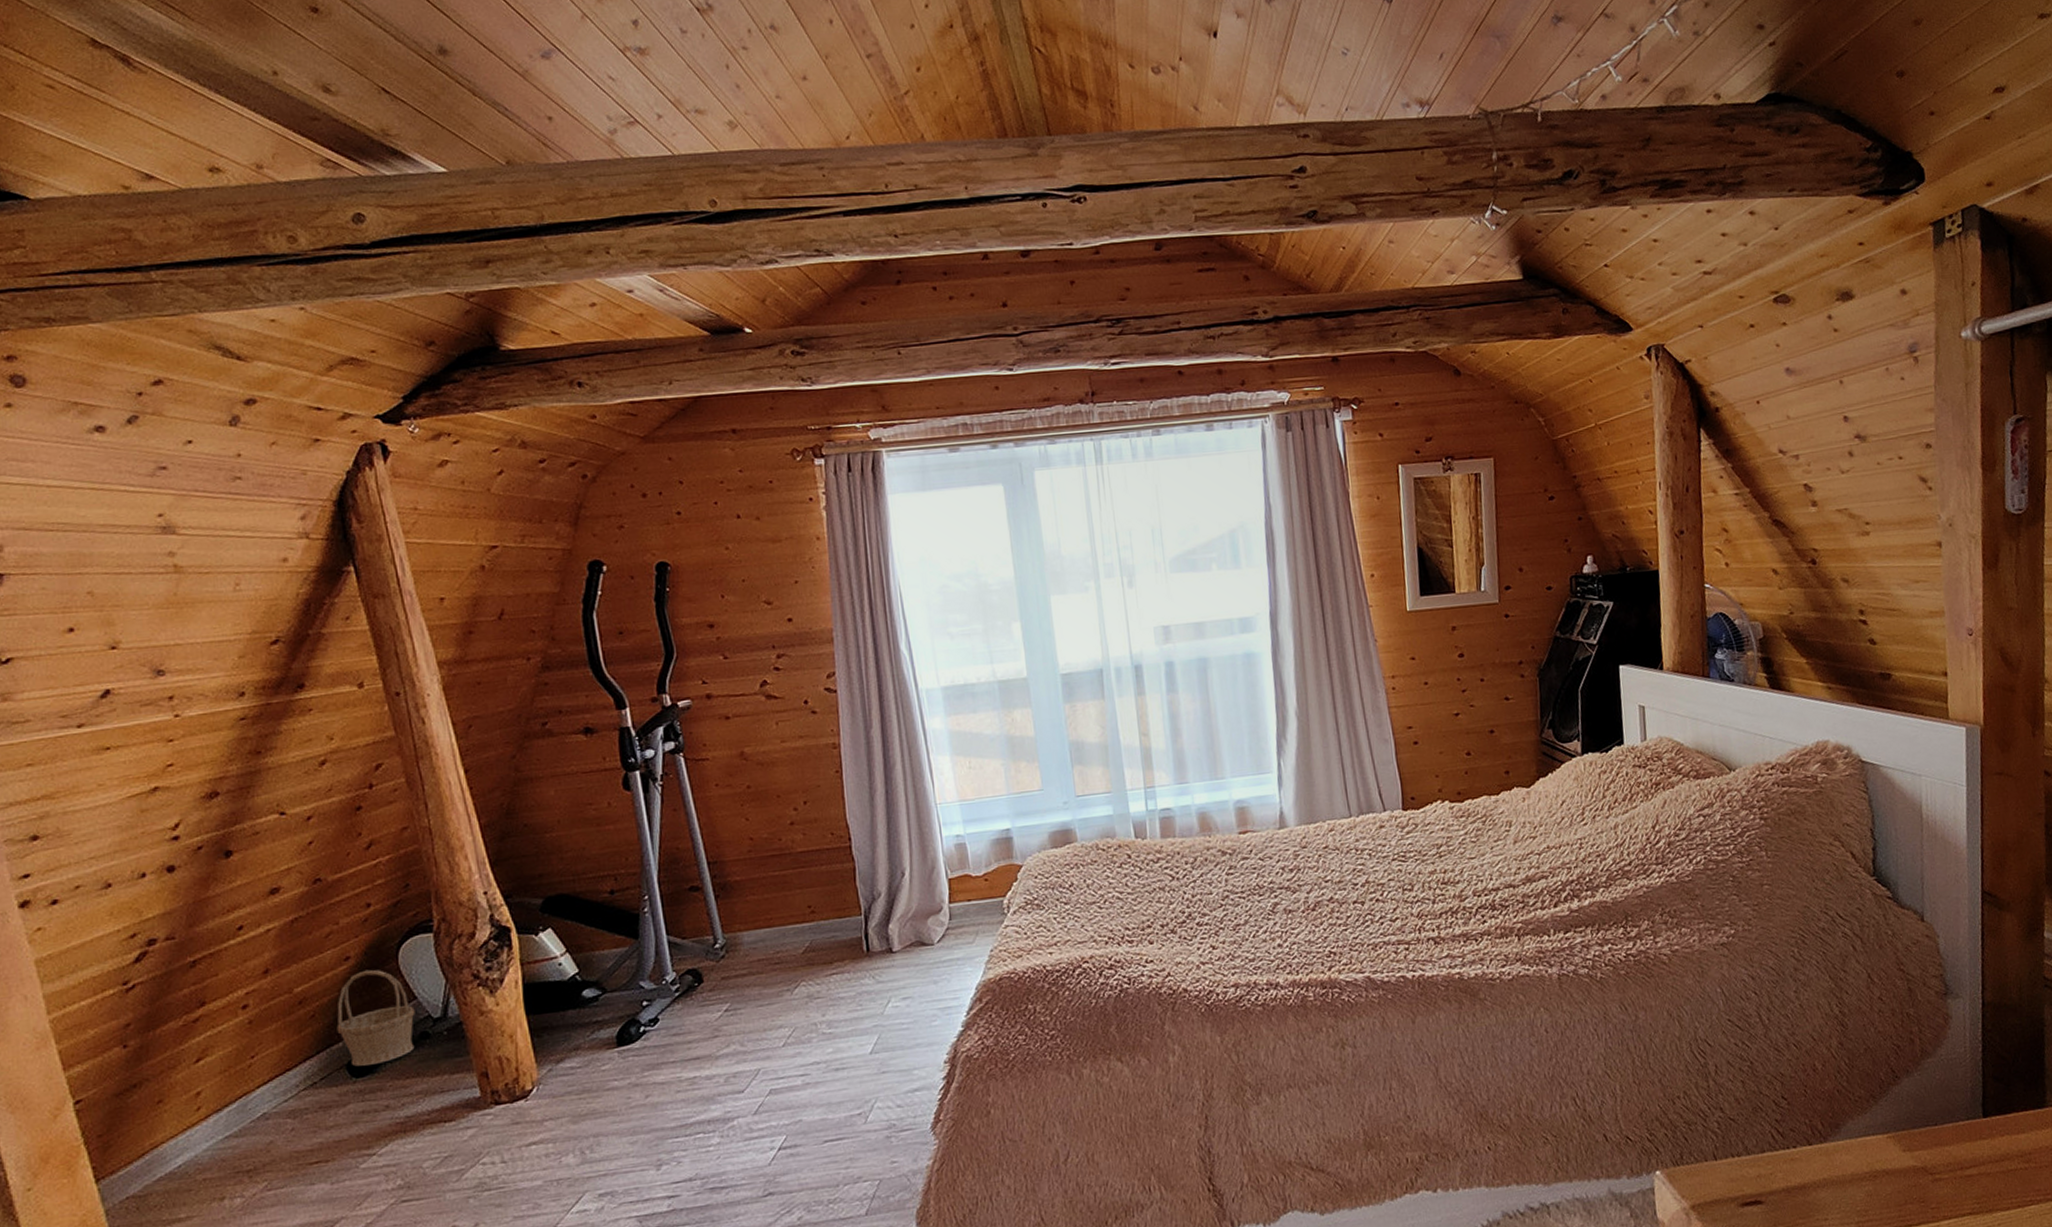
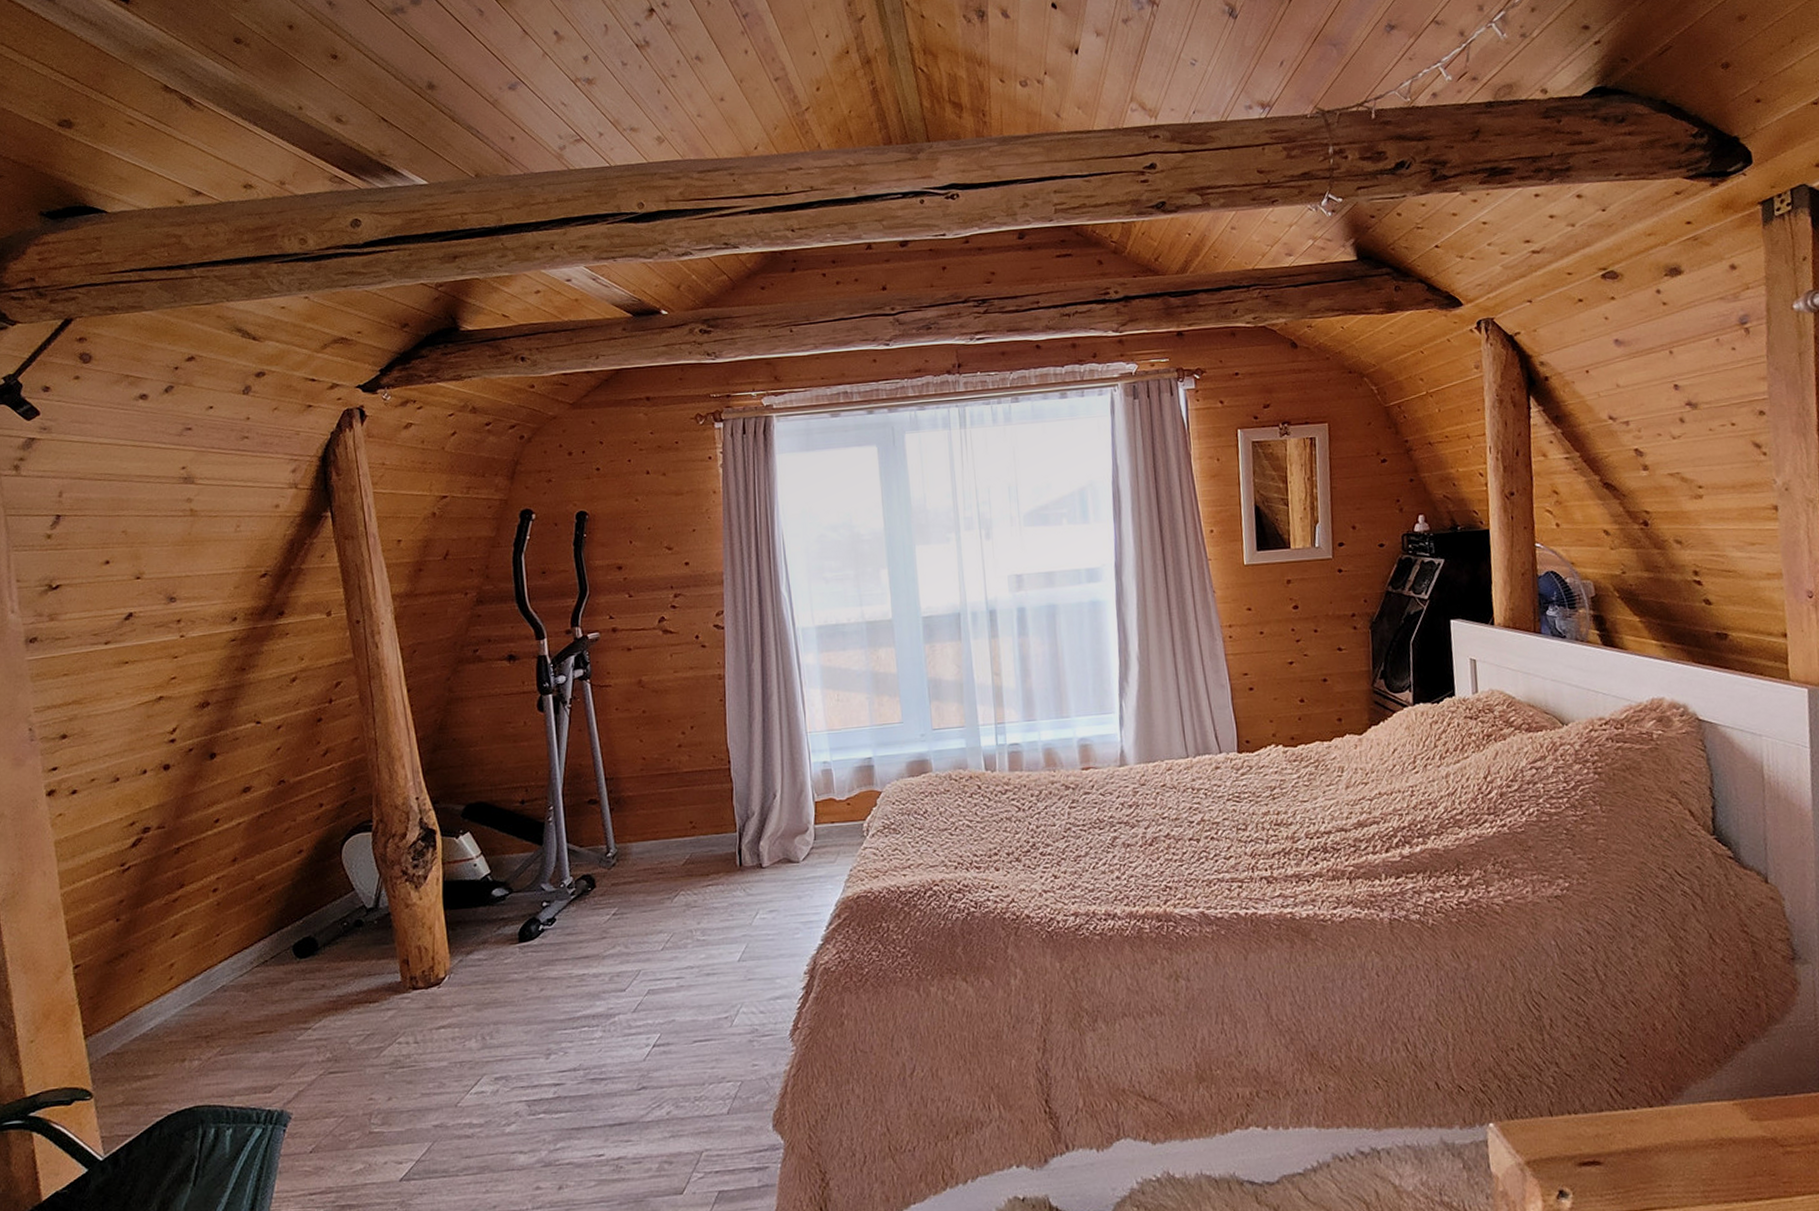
basket: present [336,969,415,1067] -> none [287,862,352,948]

